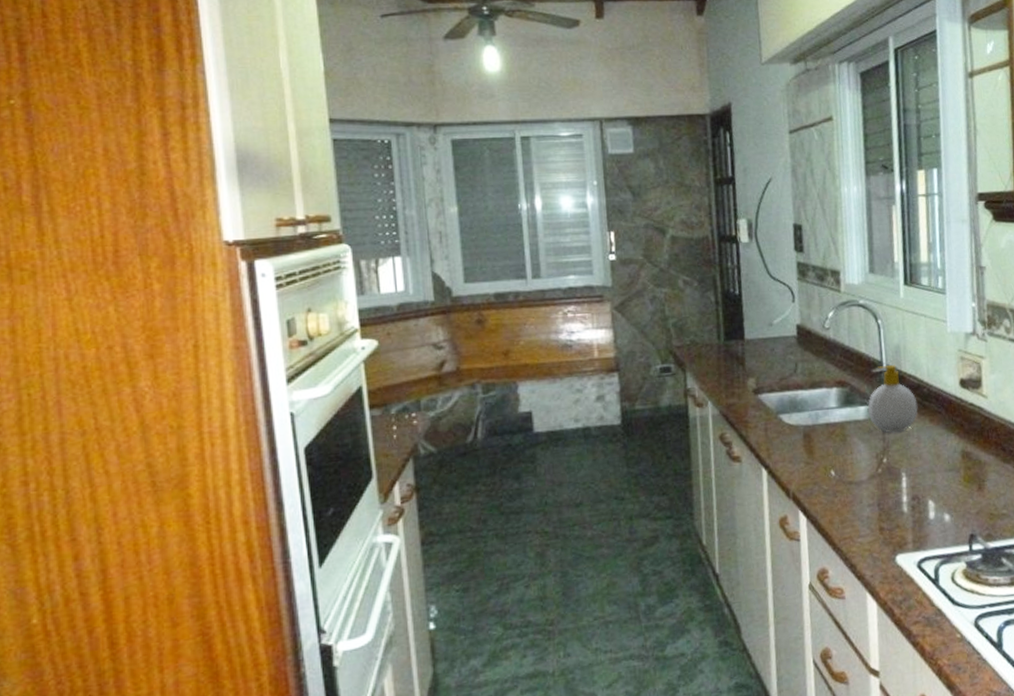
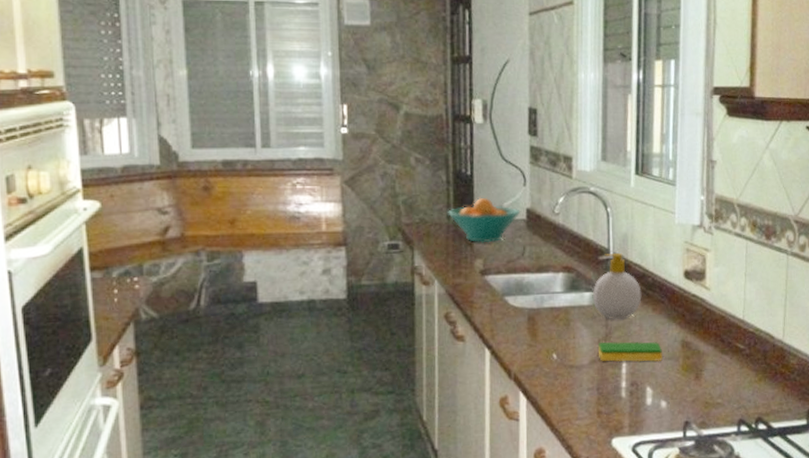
fruit bowl: none [718,316,791,362] -> present [448,197,521,243]
dish sponge: none [875,454,943,476] -> present [597,341,662,362]

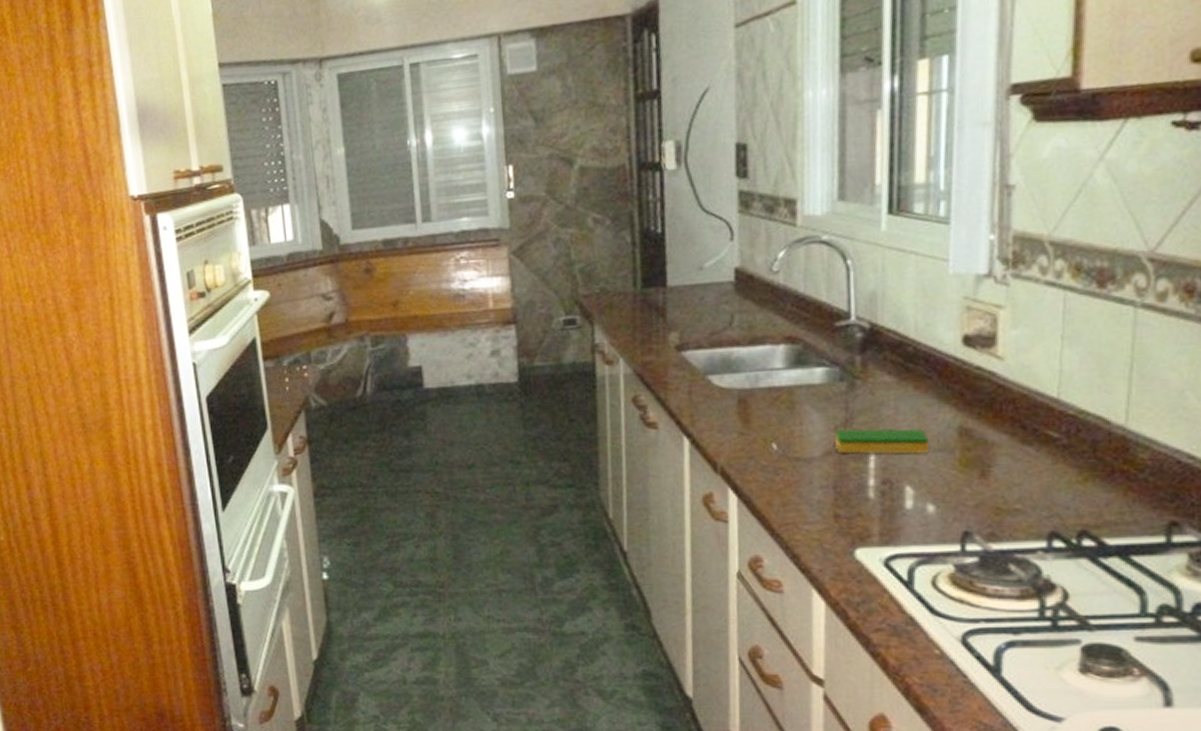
fruit bowl: present [448,197,521,243] -> none [634,258,727,313]
soap bottle: present [592,253,642,320] -> none [825,317,898,402]

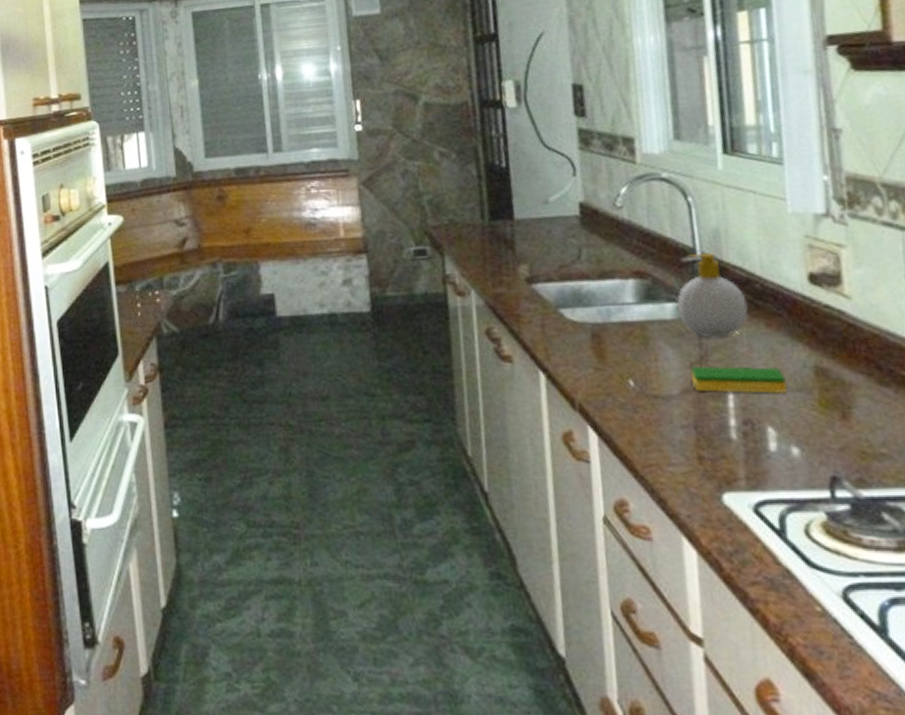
soap bottle: none [825,317,898,402] -> present [676,253,748,338]

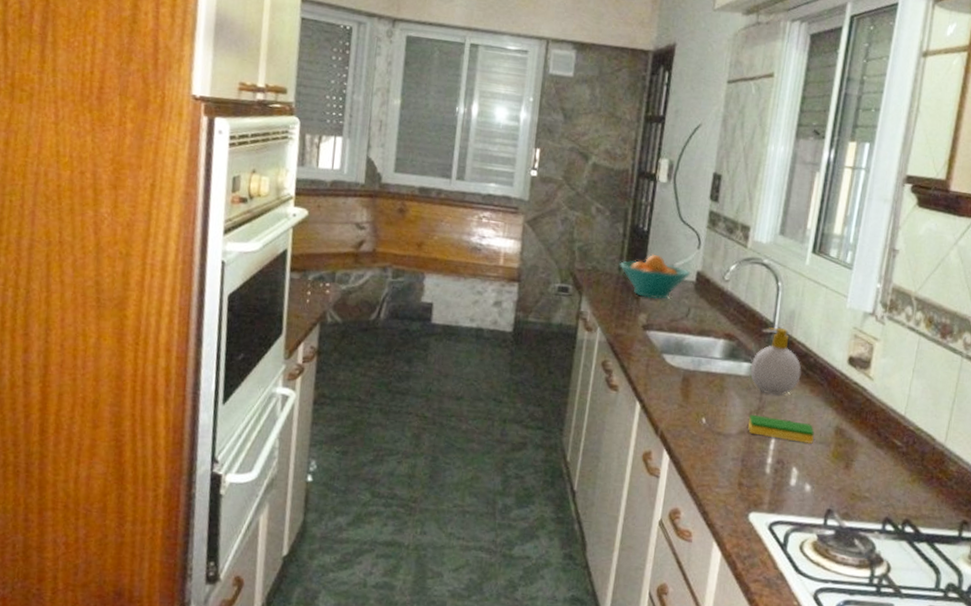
fruit bowl: none [481,192,572,246] -> present [620,254,691,299]

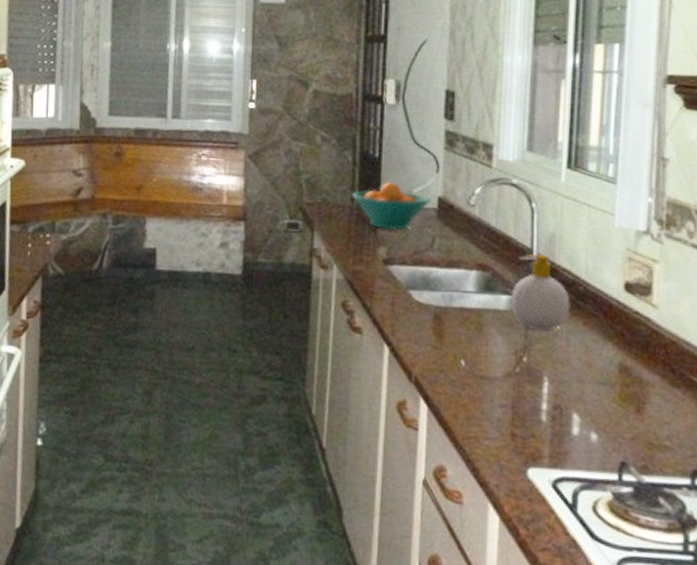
dish sponge: present [748,414,815,444] -> none [514,353,594,385]

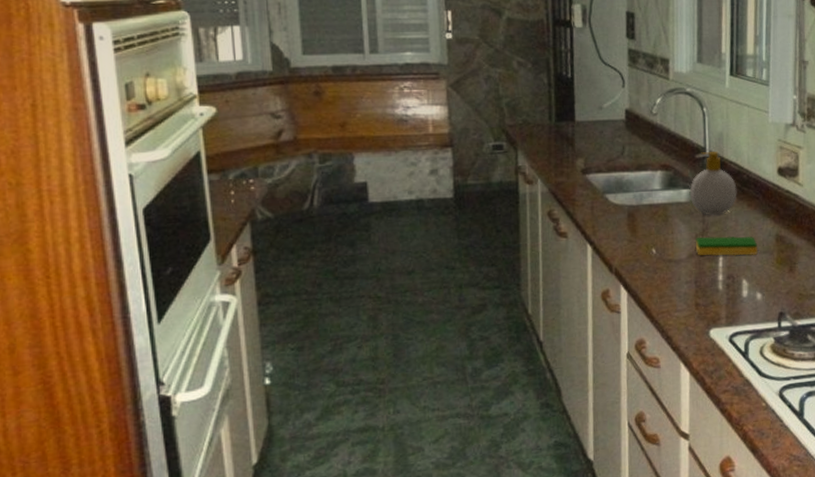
fruit bowl: present [352,181,432,231] -> none [550,99,620,143]
dish sponge: none [514,353,594,385] -> present [695,236,758,256]

